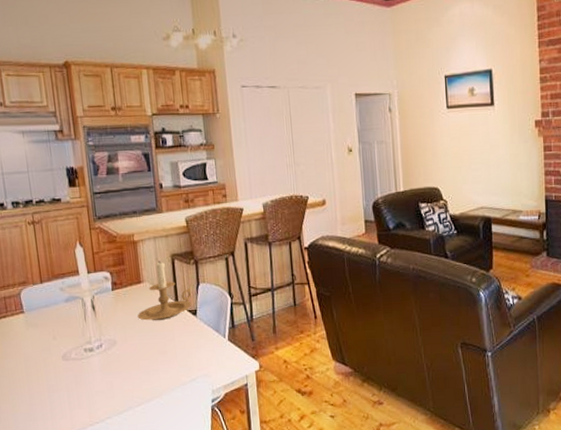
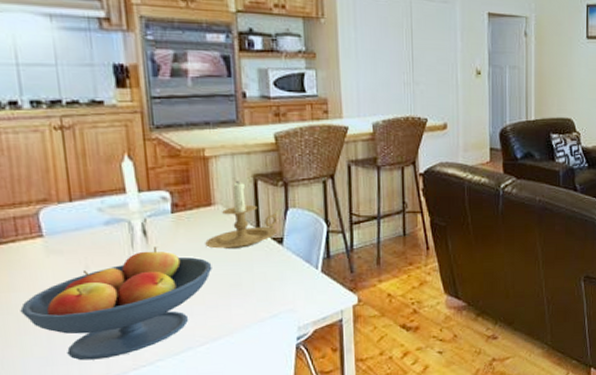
fruit bowl: none [11,319,144,417] -> present [20,246,212,361]

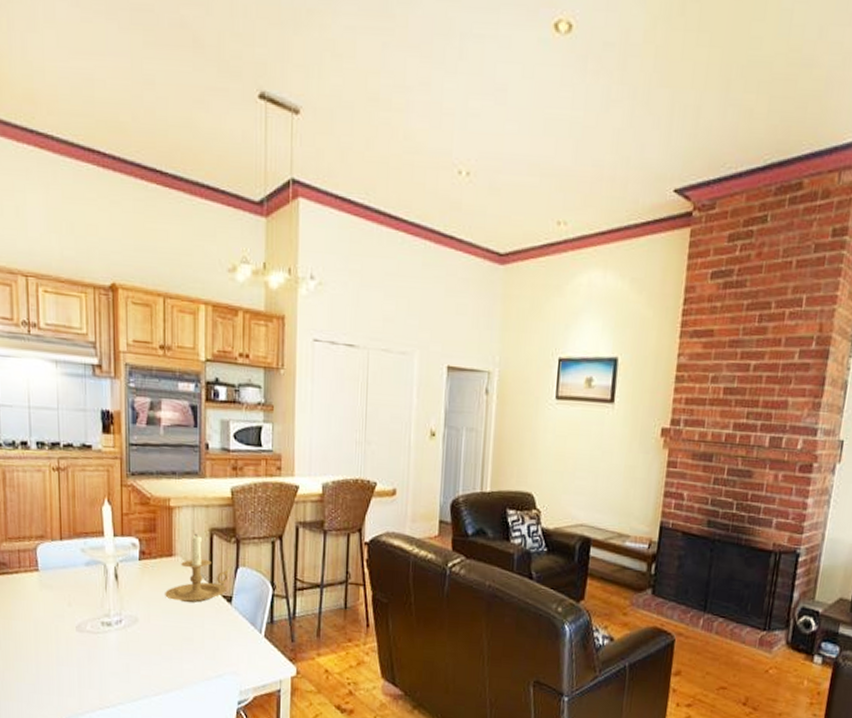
fruit bowl: present [20,246,212,361] -> none [18,591,169,695]

